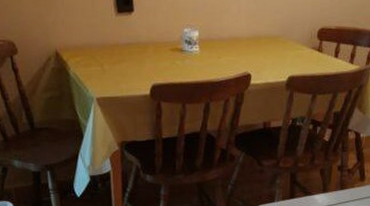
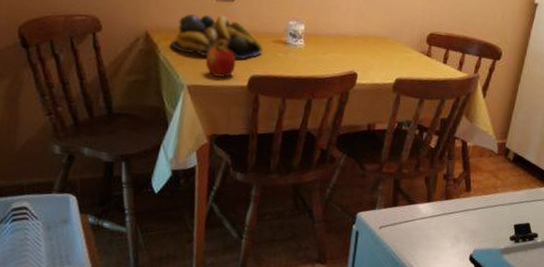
fruit bowl: none [77,28,162,70] -> present [169,13,264,59]
apple: none [110,58,138,88] -> present [205,45,236,78]

